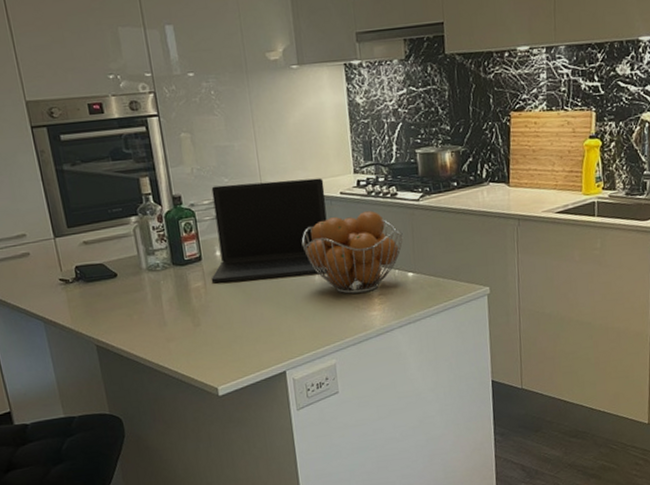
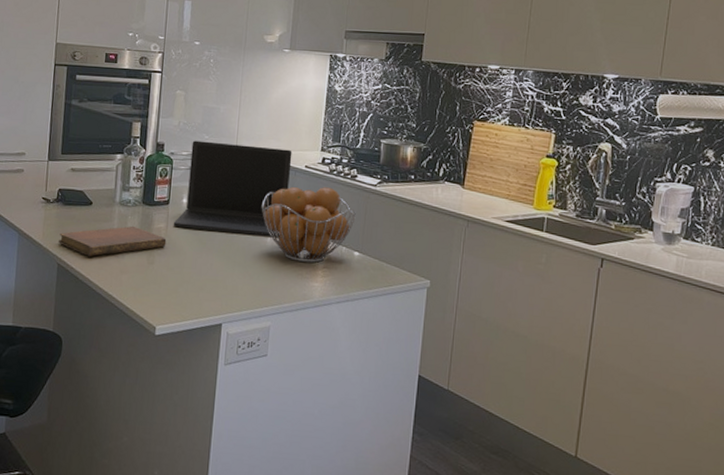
notebook: none [89,290,209,331] -> present [59,225,167,256]

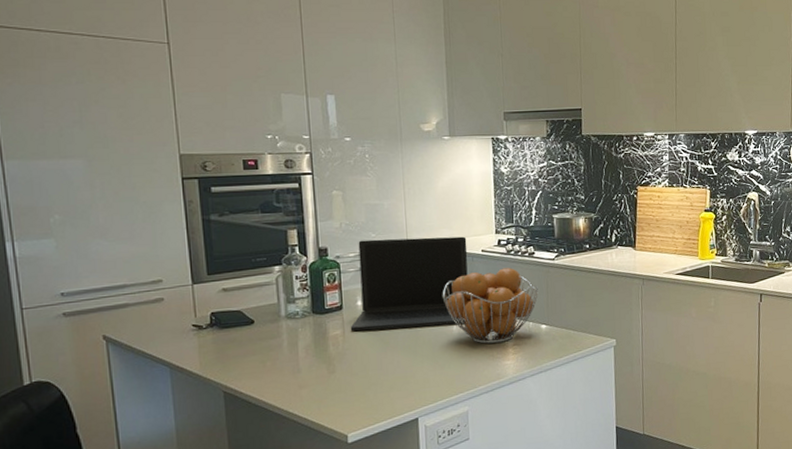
notebook: present [59,225,167,256] -> none [220,337,346,378]

